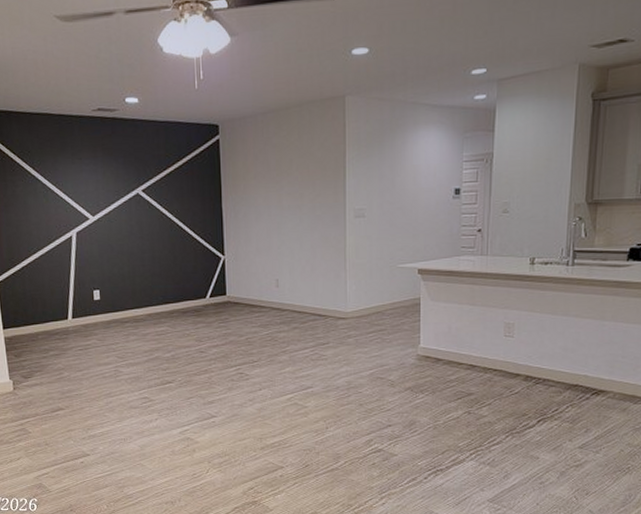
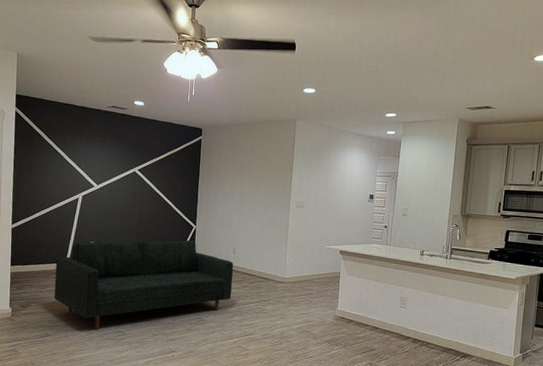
sofa: none [56,274,279,398] -> present [54,239,233,330]

